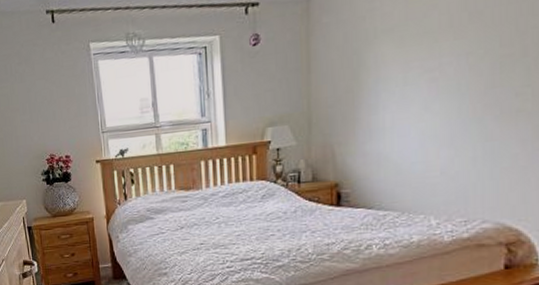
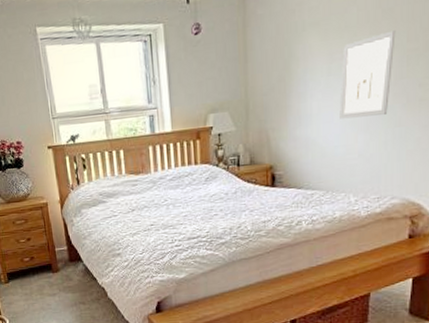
wall art: none [417,34,486,133] -> present [339,30,396,119]

